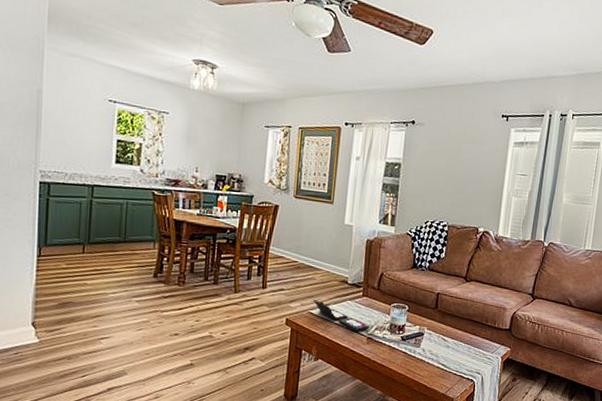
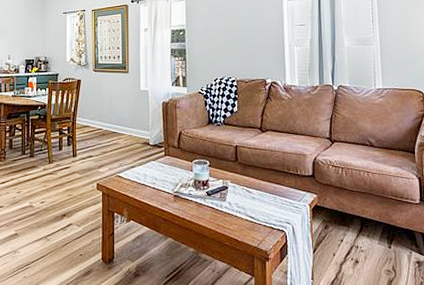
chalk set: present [313,300,369,332] -> none [120,163,174,191]

